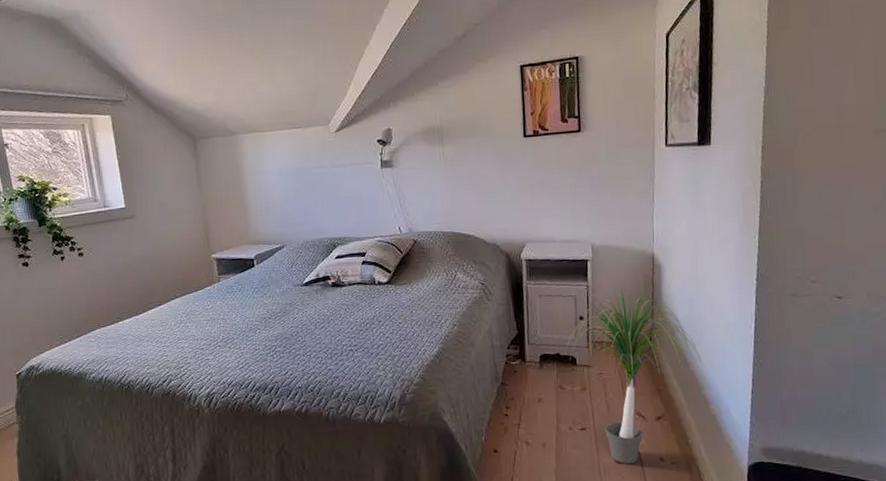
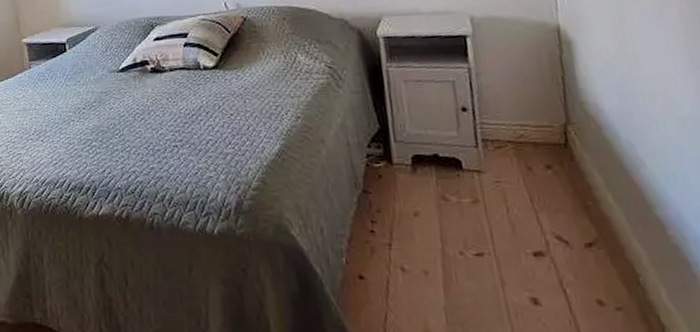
potted plant: present [564,278,702,464] -> none [444,57,648,307]

